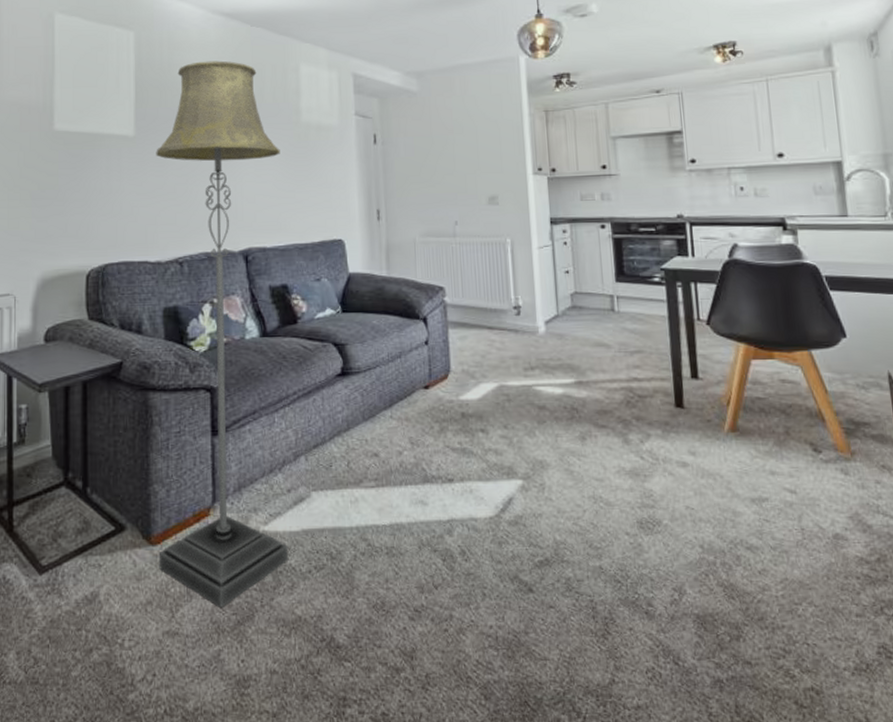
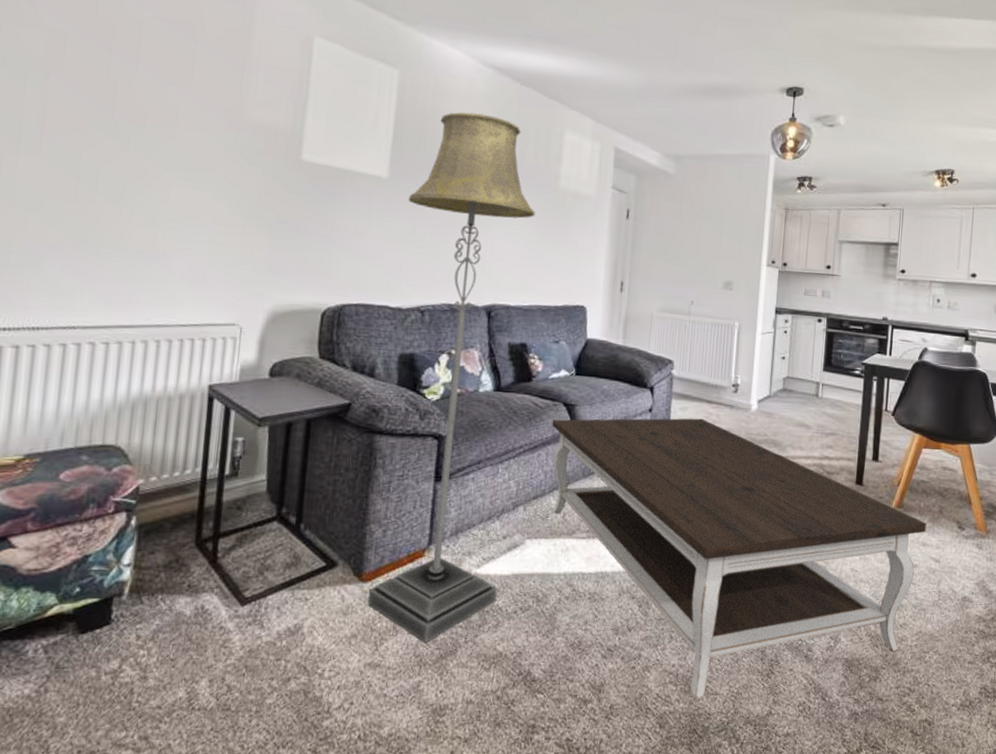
coffee table: none [323,347,772,665] -> present [552,418,927,699]

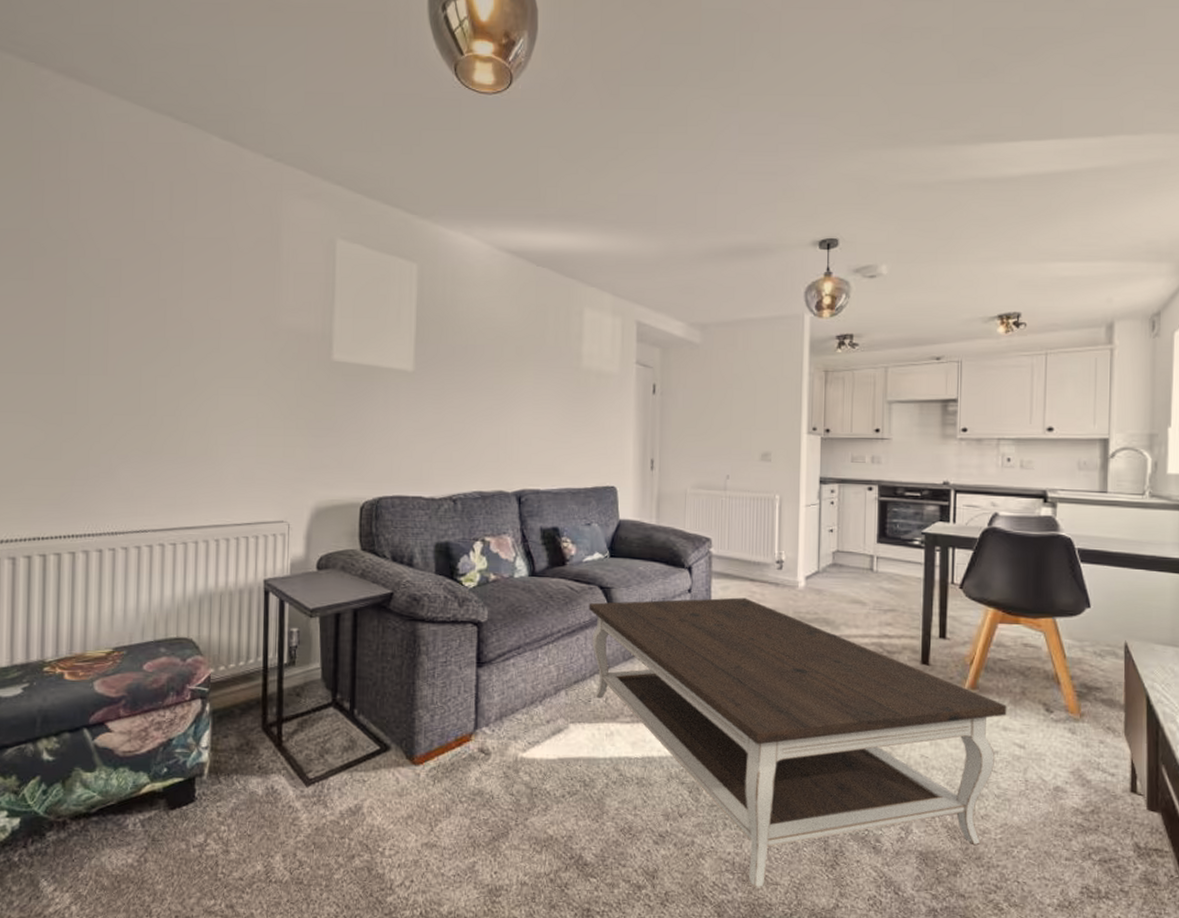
floor lamp: present [367,112,535,642] -> none [420,299,559,824]

